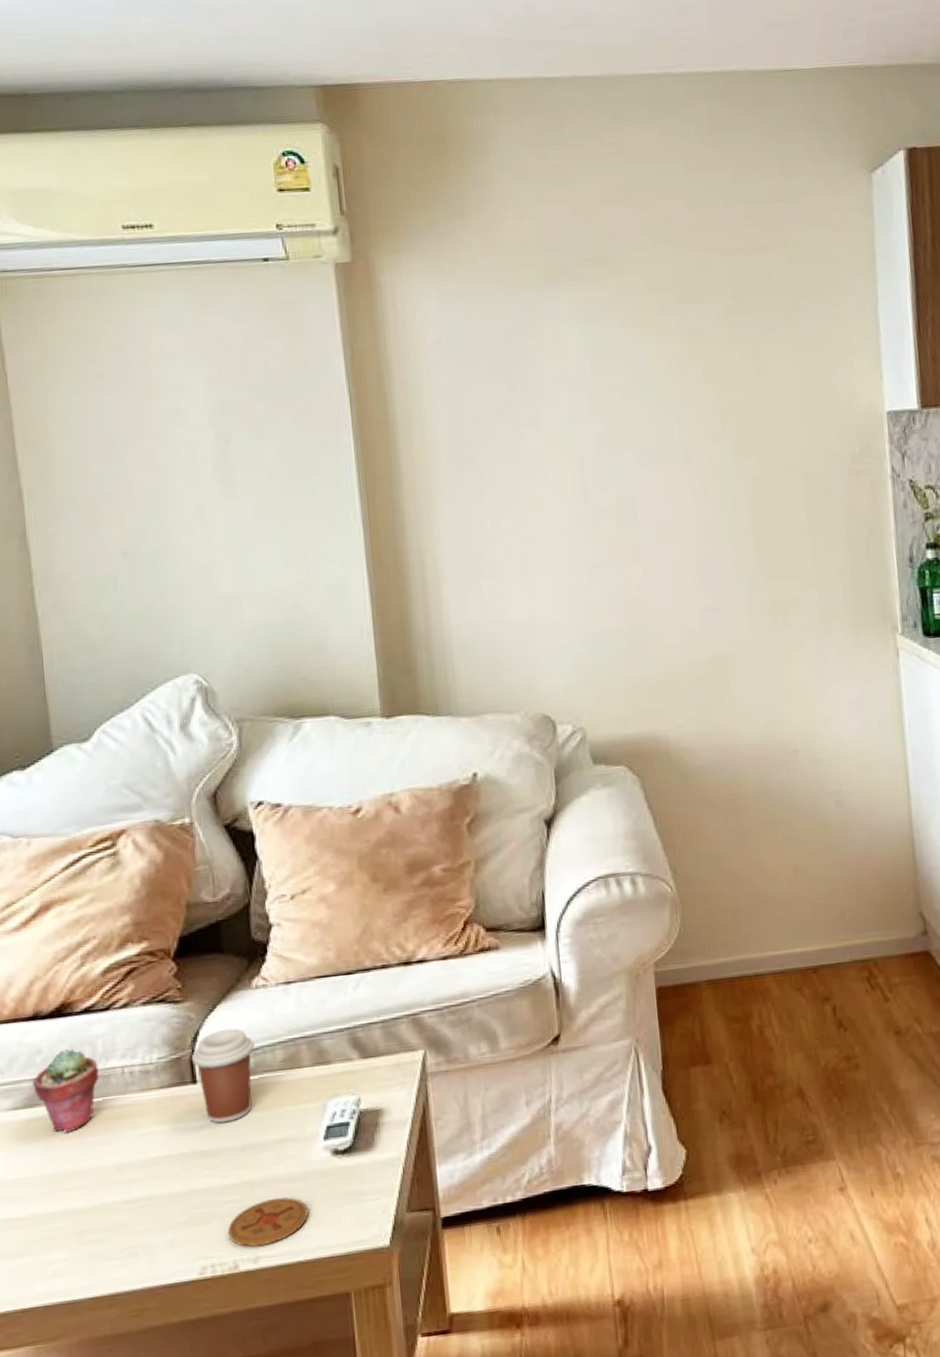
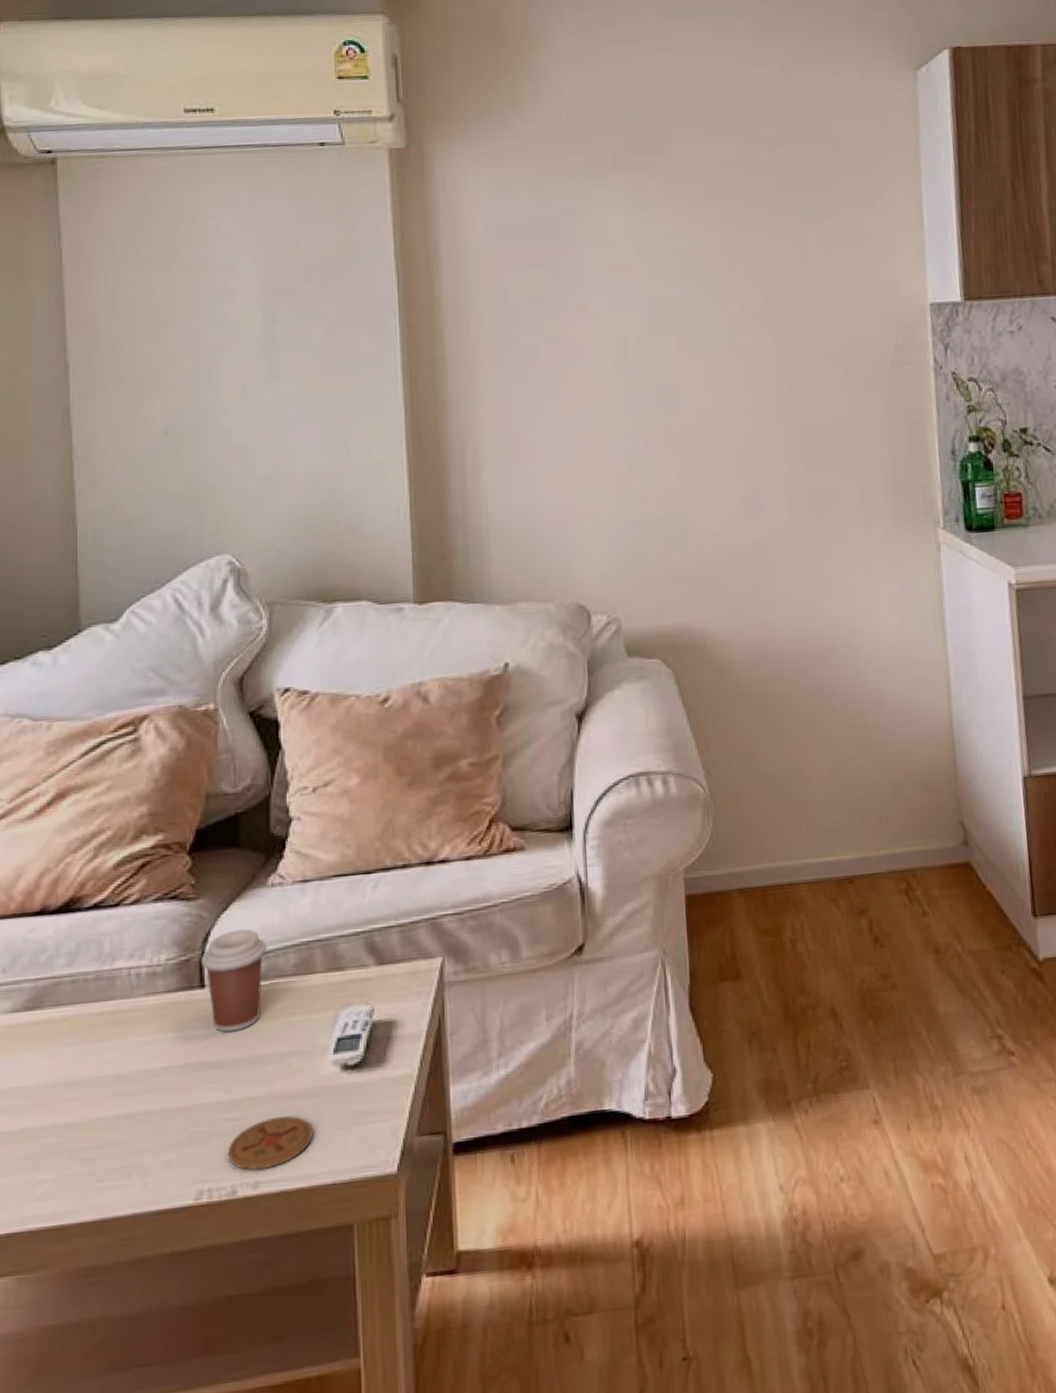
potted succulent: present [33,1048,99,1133] -> none [35,947,104,1039]

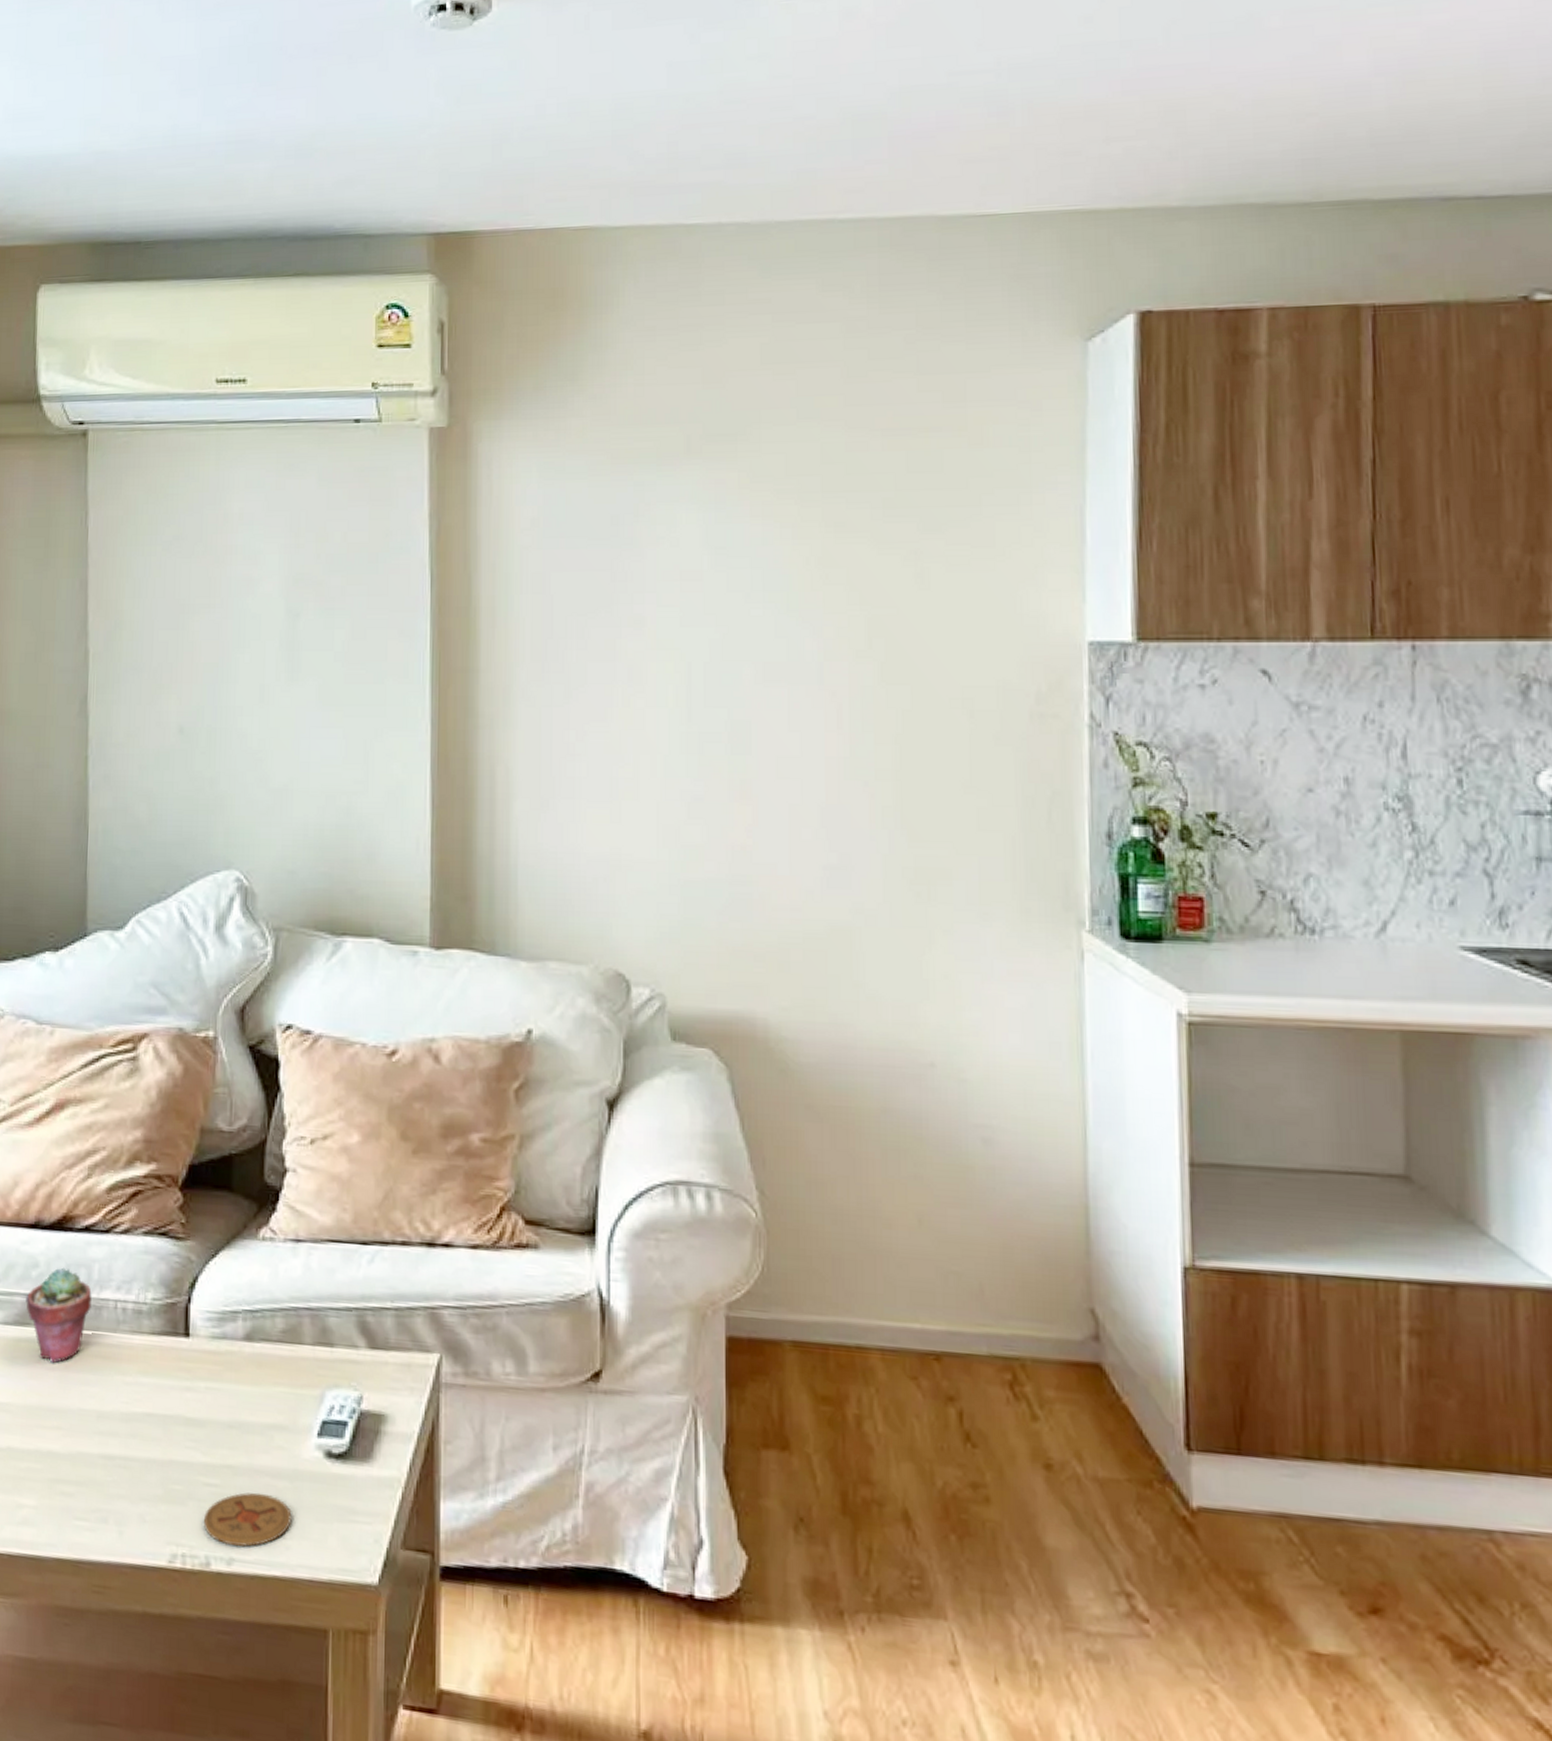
potted succulent: none [35,947,104,1039] -> present [26,1267,92,1363]
coffee cup: present [200,929,267,1033] -> none [186,1280,254,1391]

